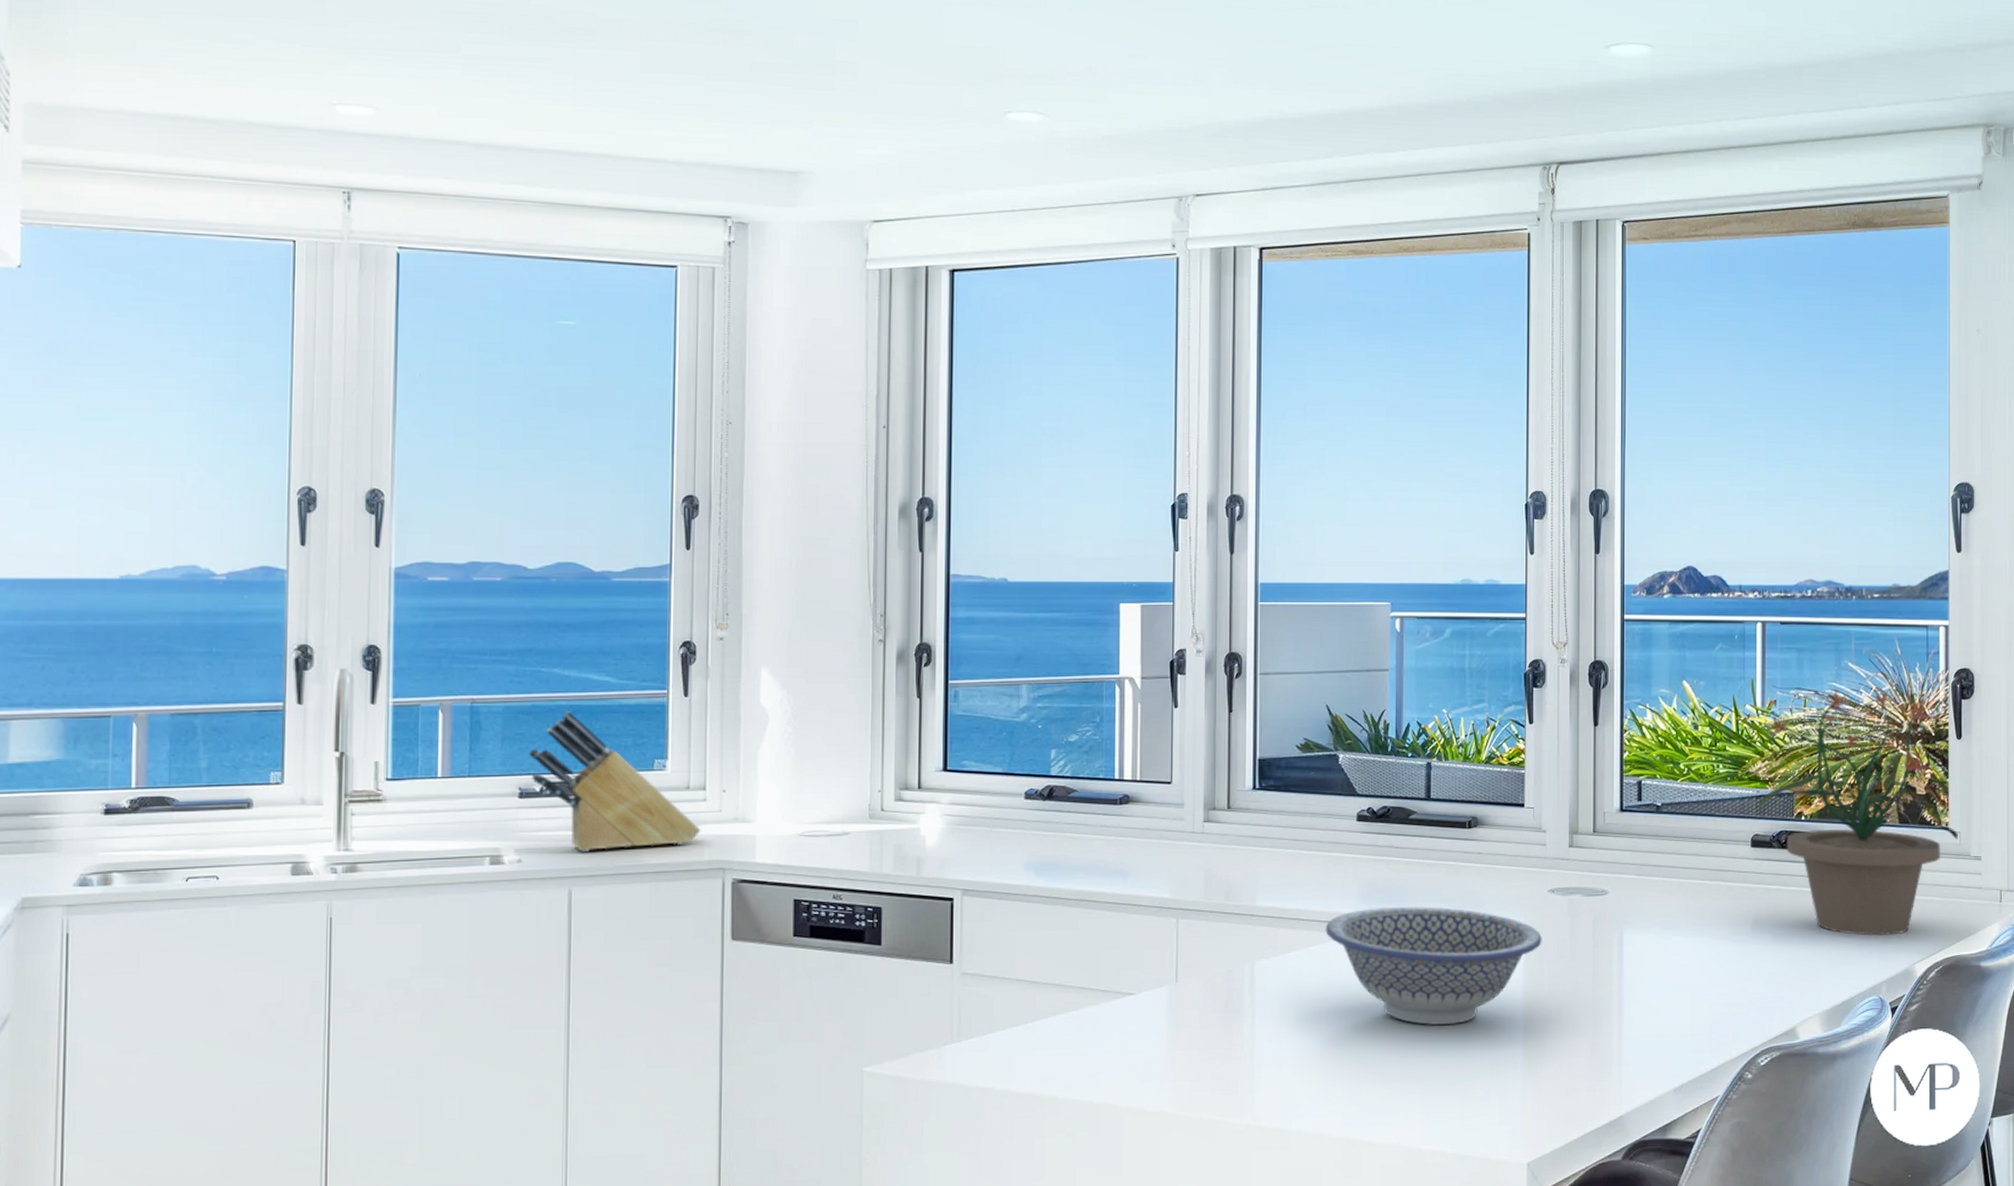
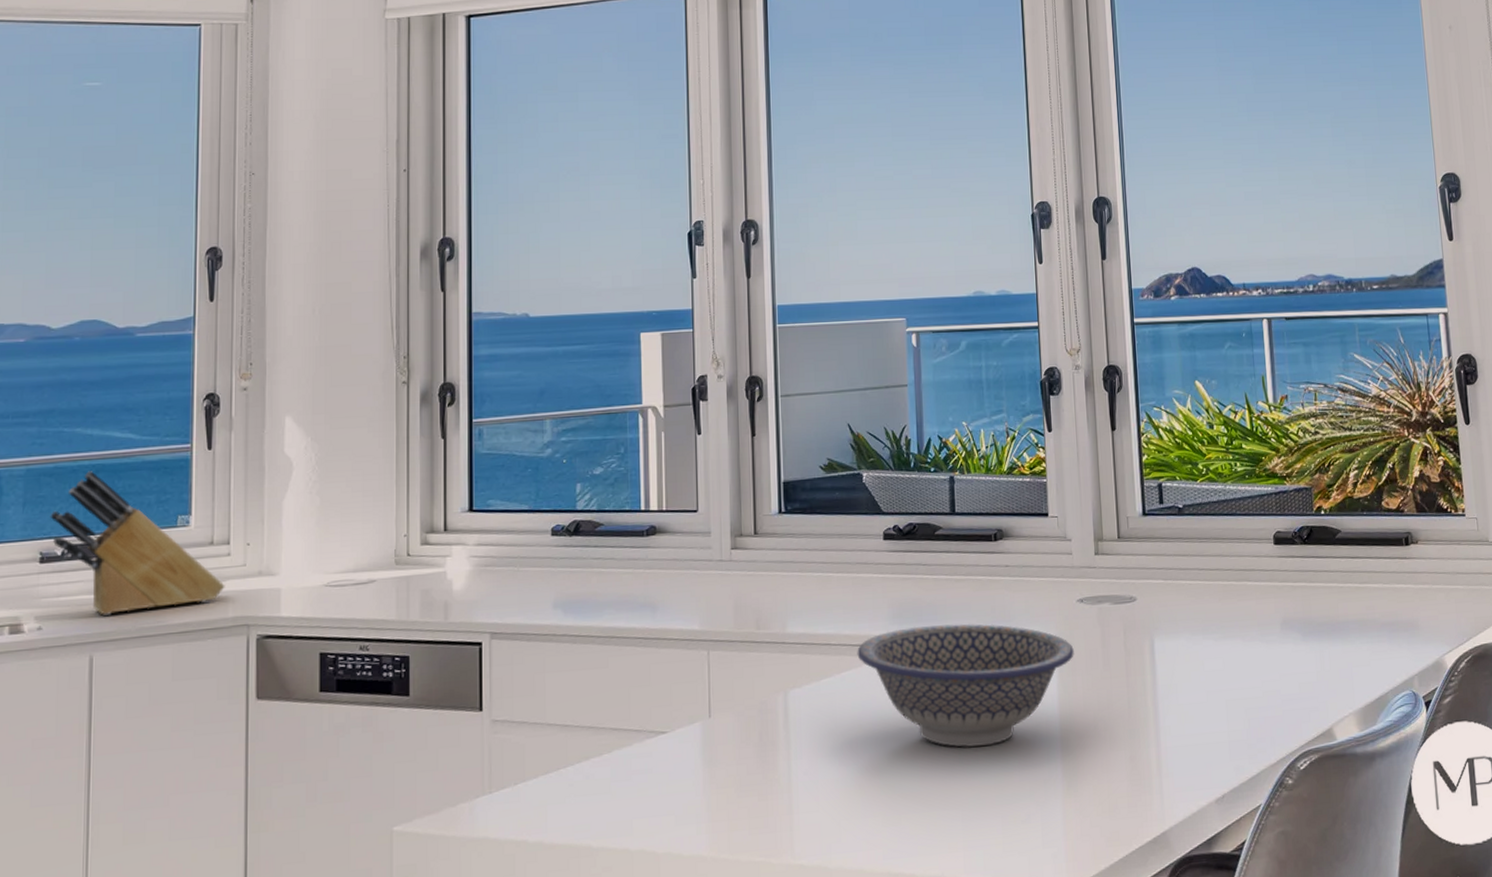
potted plant: present [1759,688,1958,936] -> none [1276,379,1476,629]

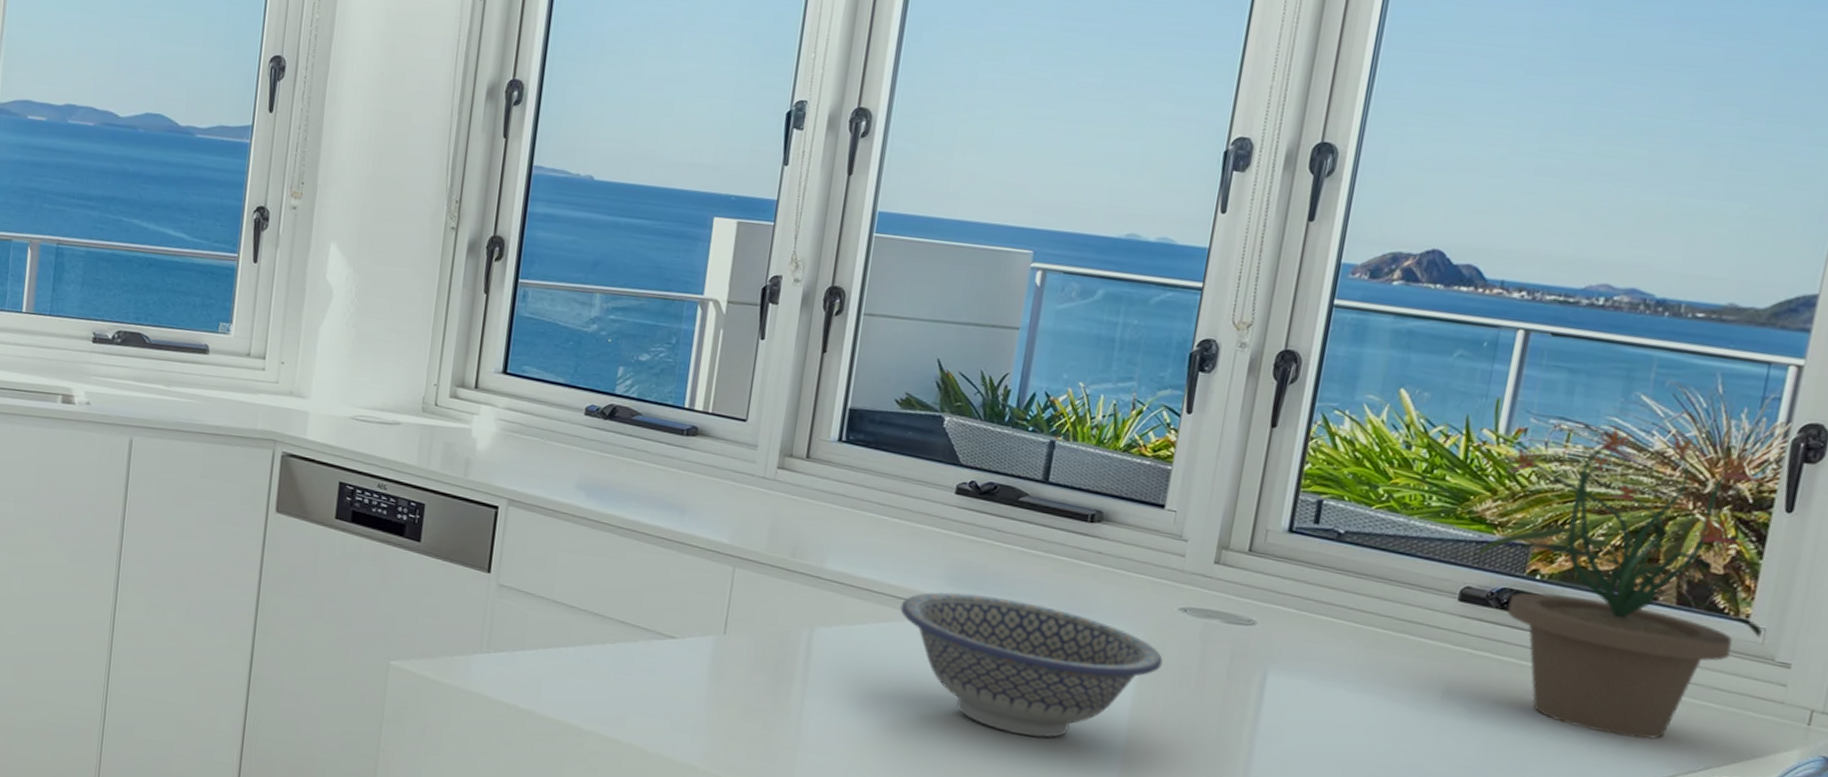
knife block: present [50,471,225,616] -> none [104,263,257,411]
potted plant: none [1276,379,1476,629] -> present [1478,425,1770,740]

